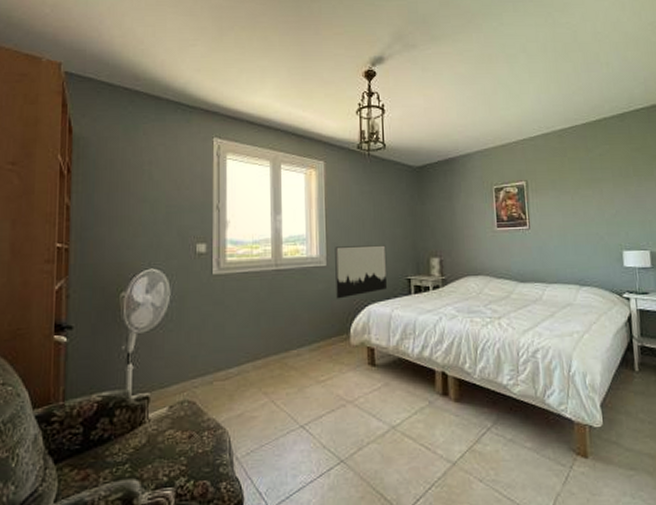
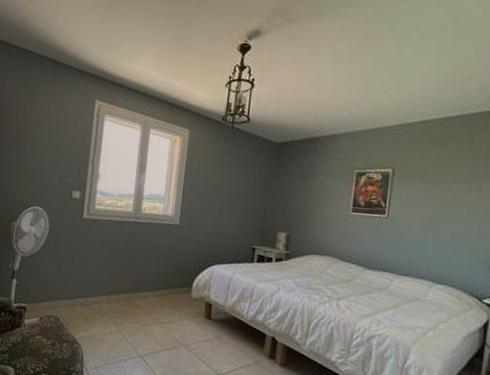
wall art: present [335,245,387,299] -> none [184,209,236,256]

